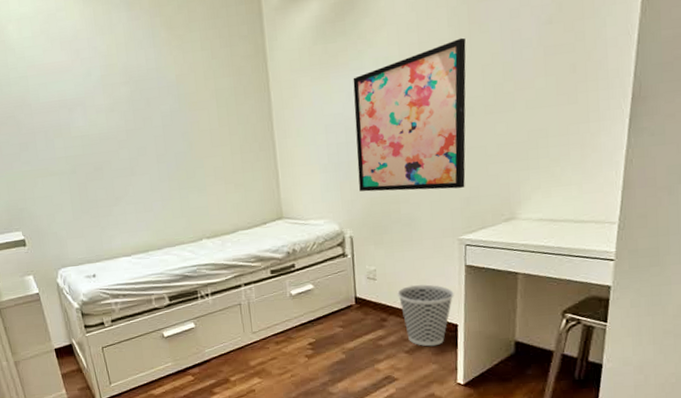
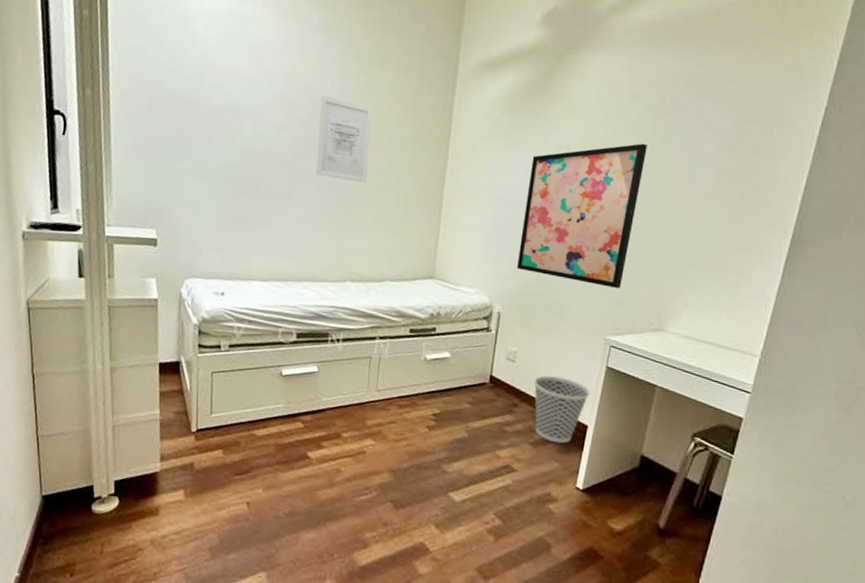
wall art: none [138,69,199,147] -> present [316,95,372,183]

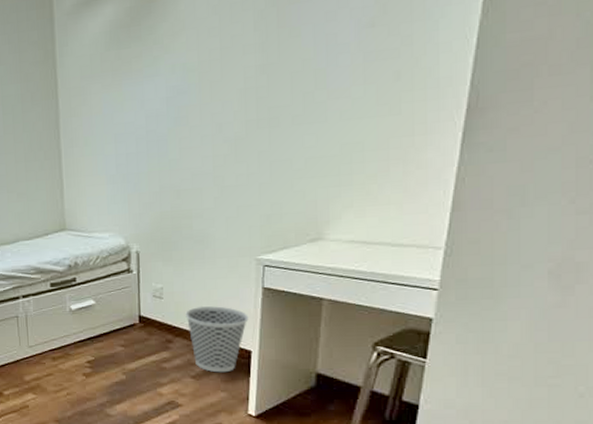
wall art: present [517,143,647,288] -> none [146,42,274,205]

